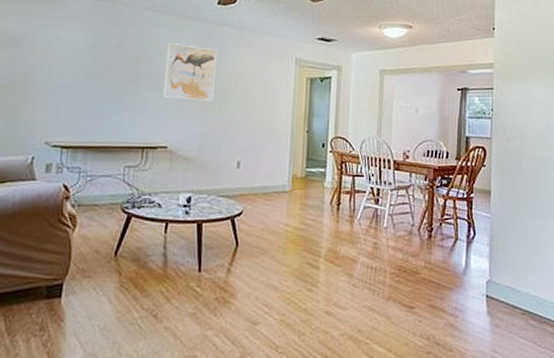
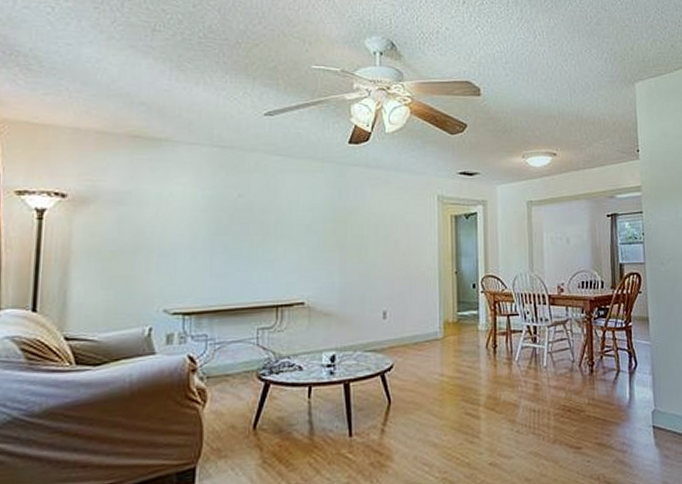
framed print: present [163,43,217,102] -> none [296,189,352,249]

